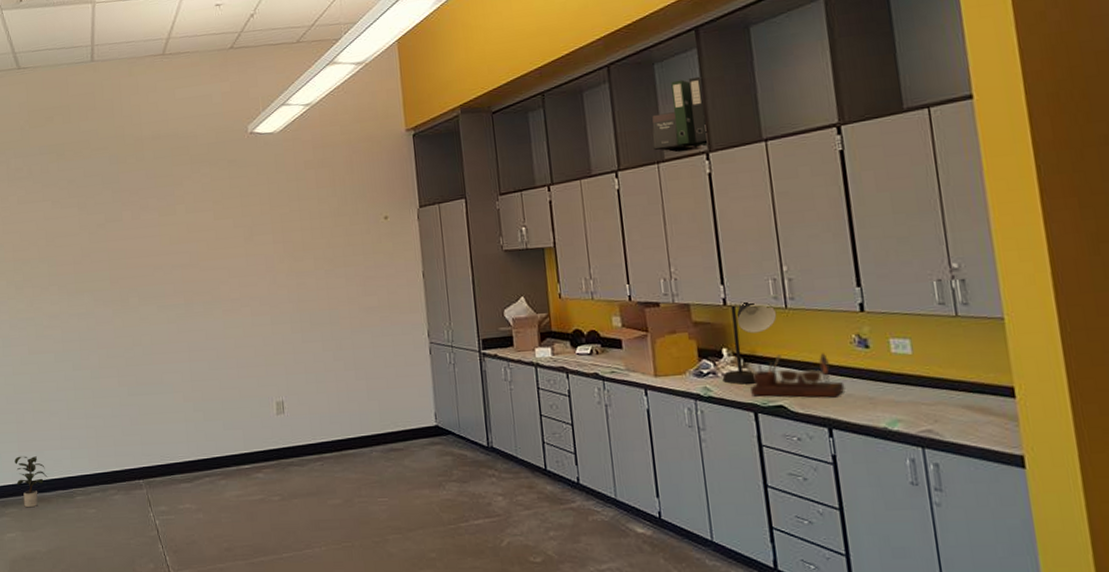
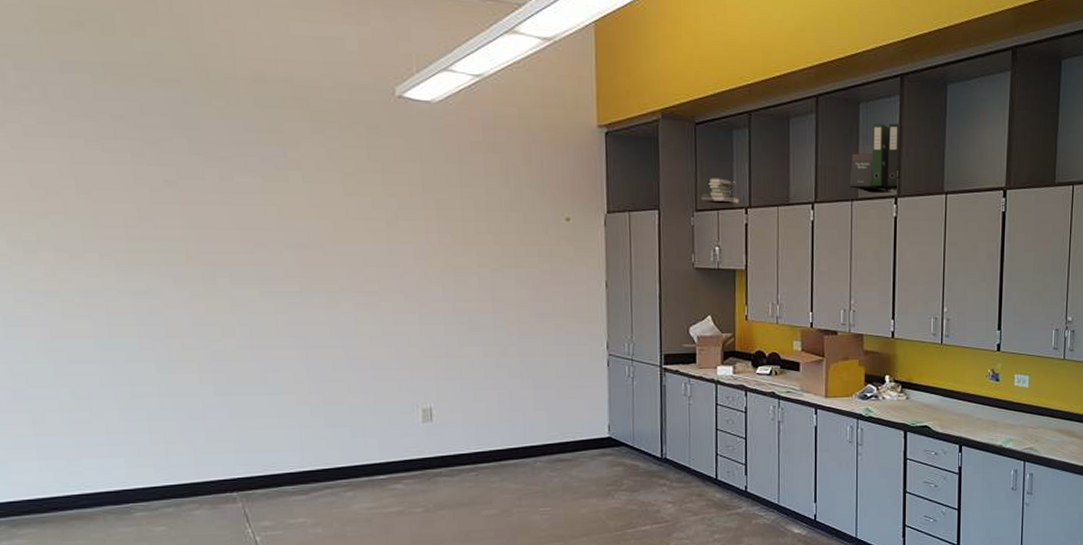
potted plant: present [14,456,48,508] -> none [31,465,89,528]
books: none [502,159,541,186] -> present [700,178,739,205]
desk lamp: present [722,302,777,385] -> none [882,336,934,407]
desk organizer: present [744,353,845,398] -> none [902,383,977,421]

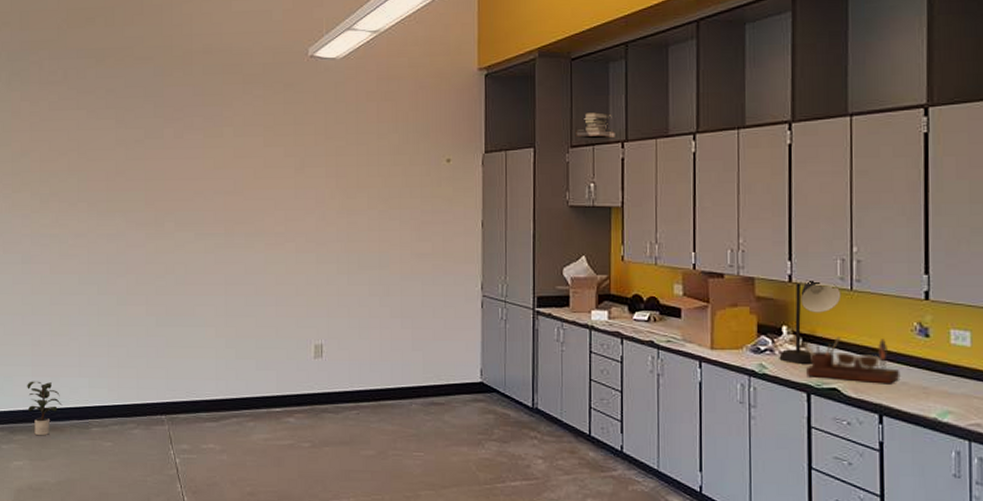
potted plant: none [31,465,89,528] -> present [27,381,62,436]
books: present [849,153,892,194] -> none [735,77,785,120]
binder: present [871,123,901,191] -> none [760,41,794,116]
desk lamp: none [882,336,934,407] -> present [779,280,842,364]
desk organizer: none [902,383,977,421] -> present [803,337,900,384]

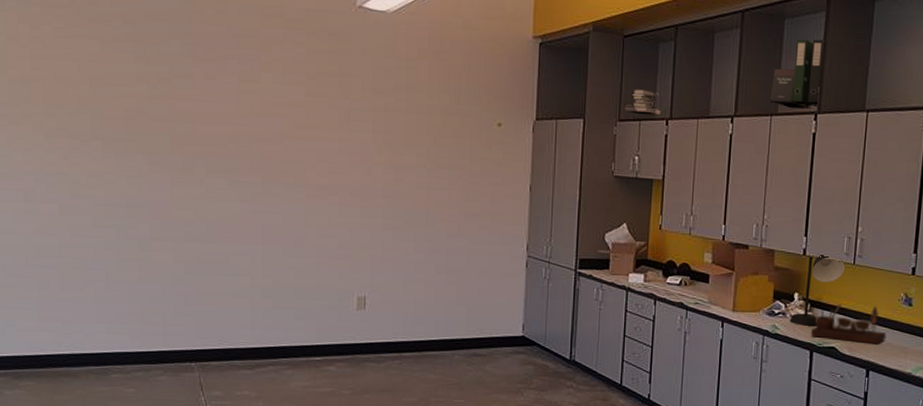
potted plant: present [27,381,62,436] -> none [34,325,77,382]
books: none [735,77,785,120] -> present [770,68,812,110]
binder: none [760,41,794,116] -> present [792,39,825,108]

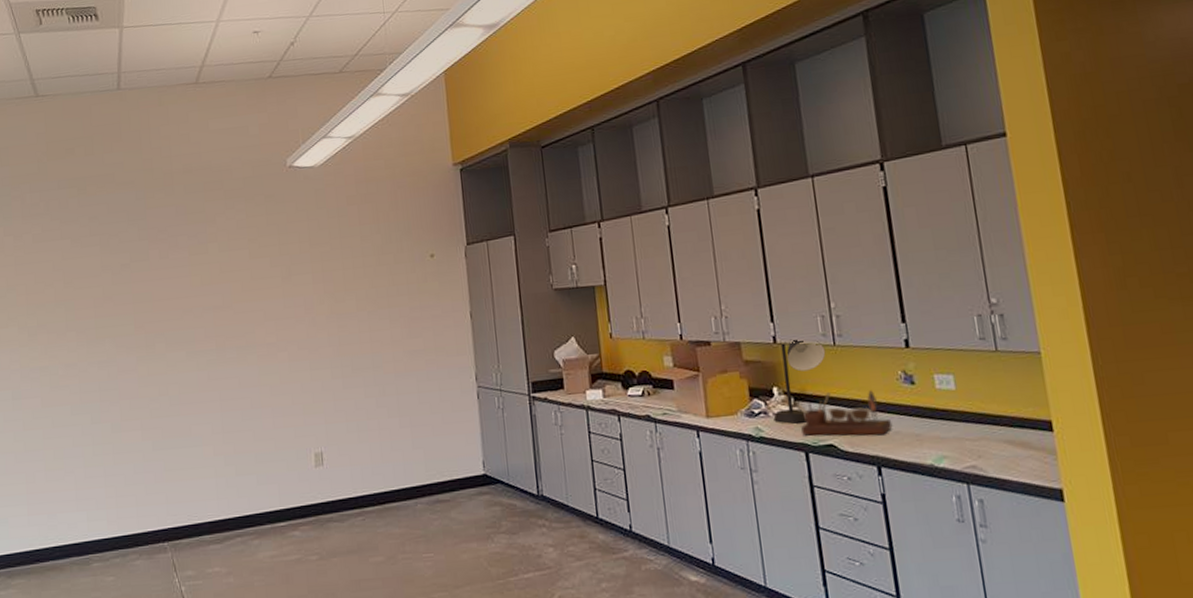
books: present [624,89,661,116] -> none [552,195,591,222]
books: present [770,68,812,110] -> none [701,147,750,189]
binder: present [792,39,825,108] -> none [719,112,756,184]

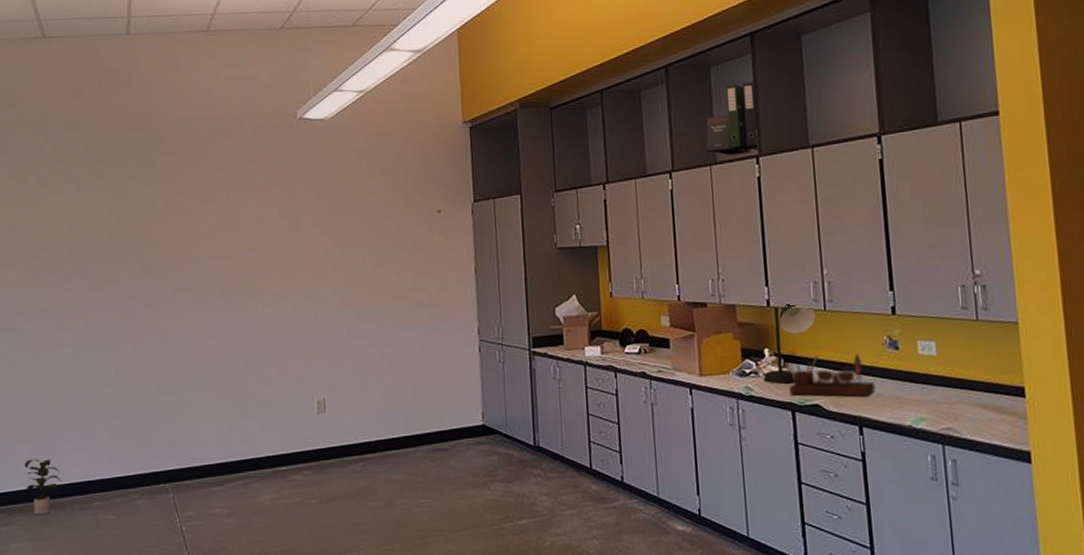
potted plant: none [23,520,61,578] -> present [24,459,62,516]
books: none [701,147,750,189] -> present [706,115,752,156]
binder: none [719,112,756,184] -> present [726,81,758,151]

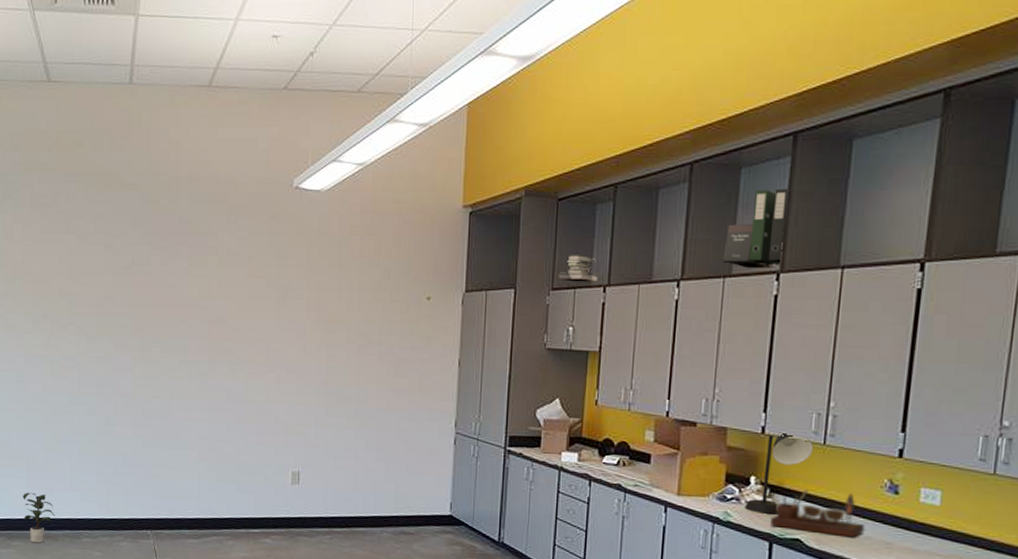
books: none [559,157,597,183] -> present [558,255,598,283]

